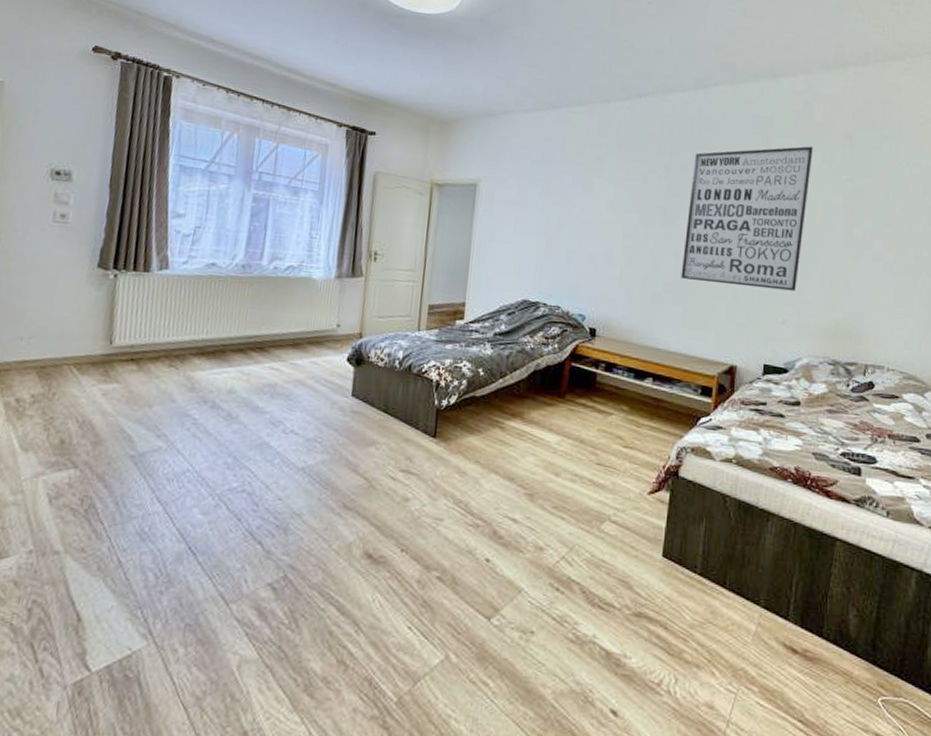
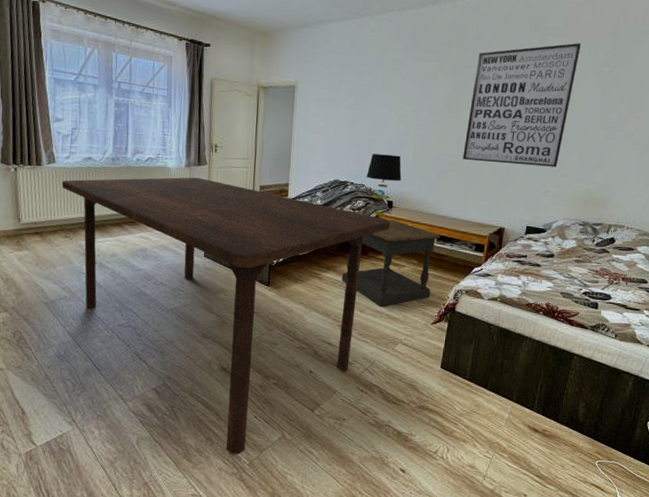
dining table: none [173,291,594,687] -> present [61,177,391,454]
side table: none [530,352,657,469] -> present [341,220,441,307]
table lamp: none [562,268,607,347] -> present [366,153,402,216]

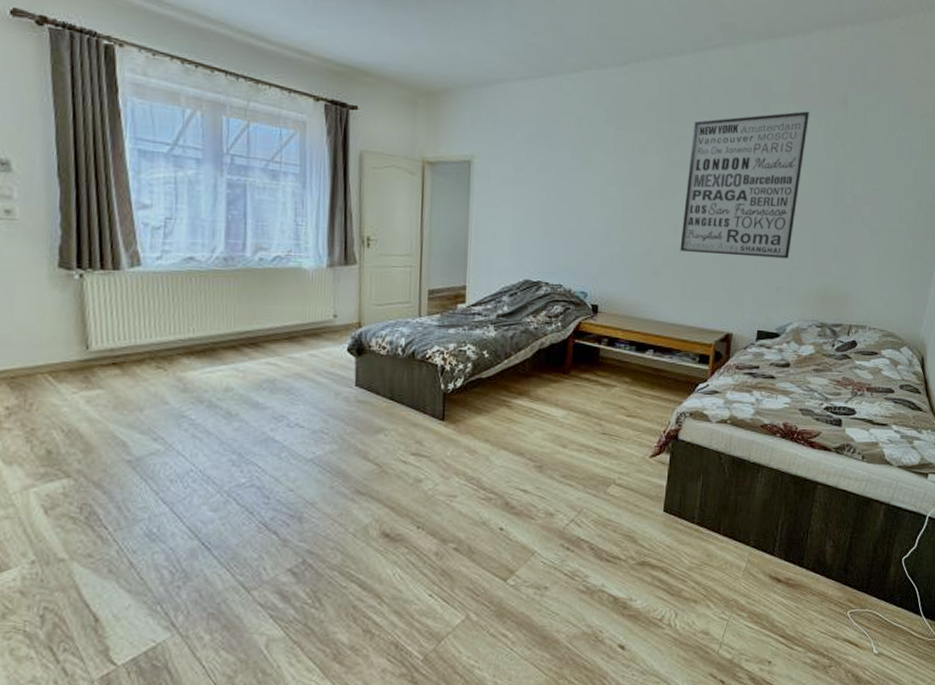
dining table: present [61,177,391,454] -> none [150,281,597,649]
side table: present [341,220,441,307] -> none [537,328,657,439]
table lamp: present [366,153,402,216] -> none [564,246,608,324]

